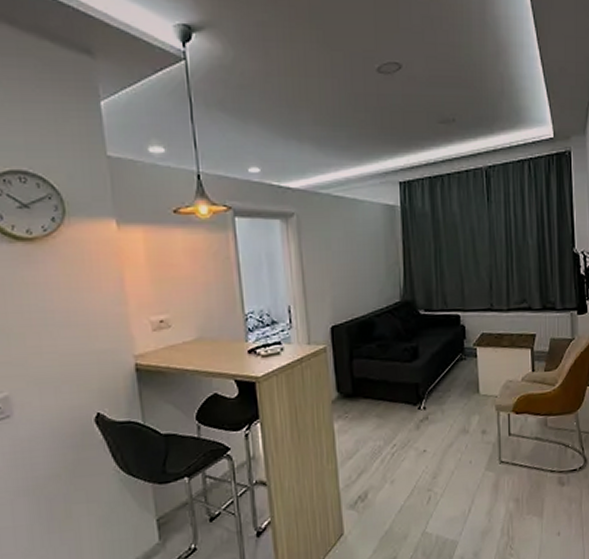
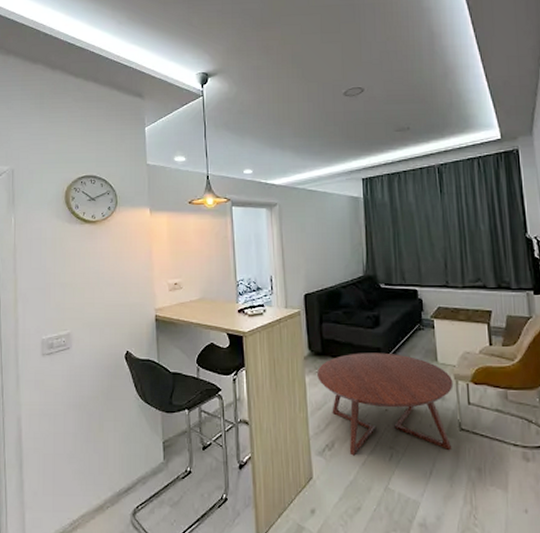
coffee table: none [347,388,495,504] -> present [317,352,454,456]

